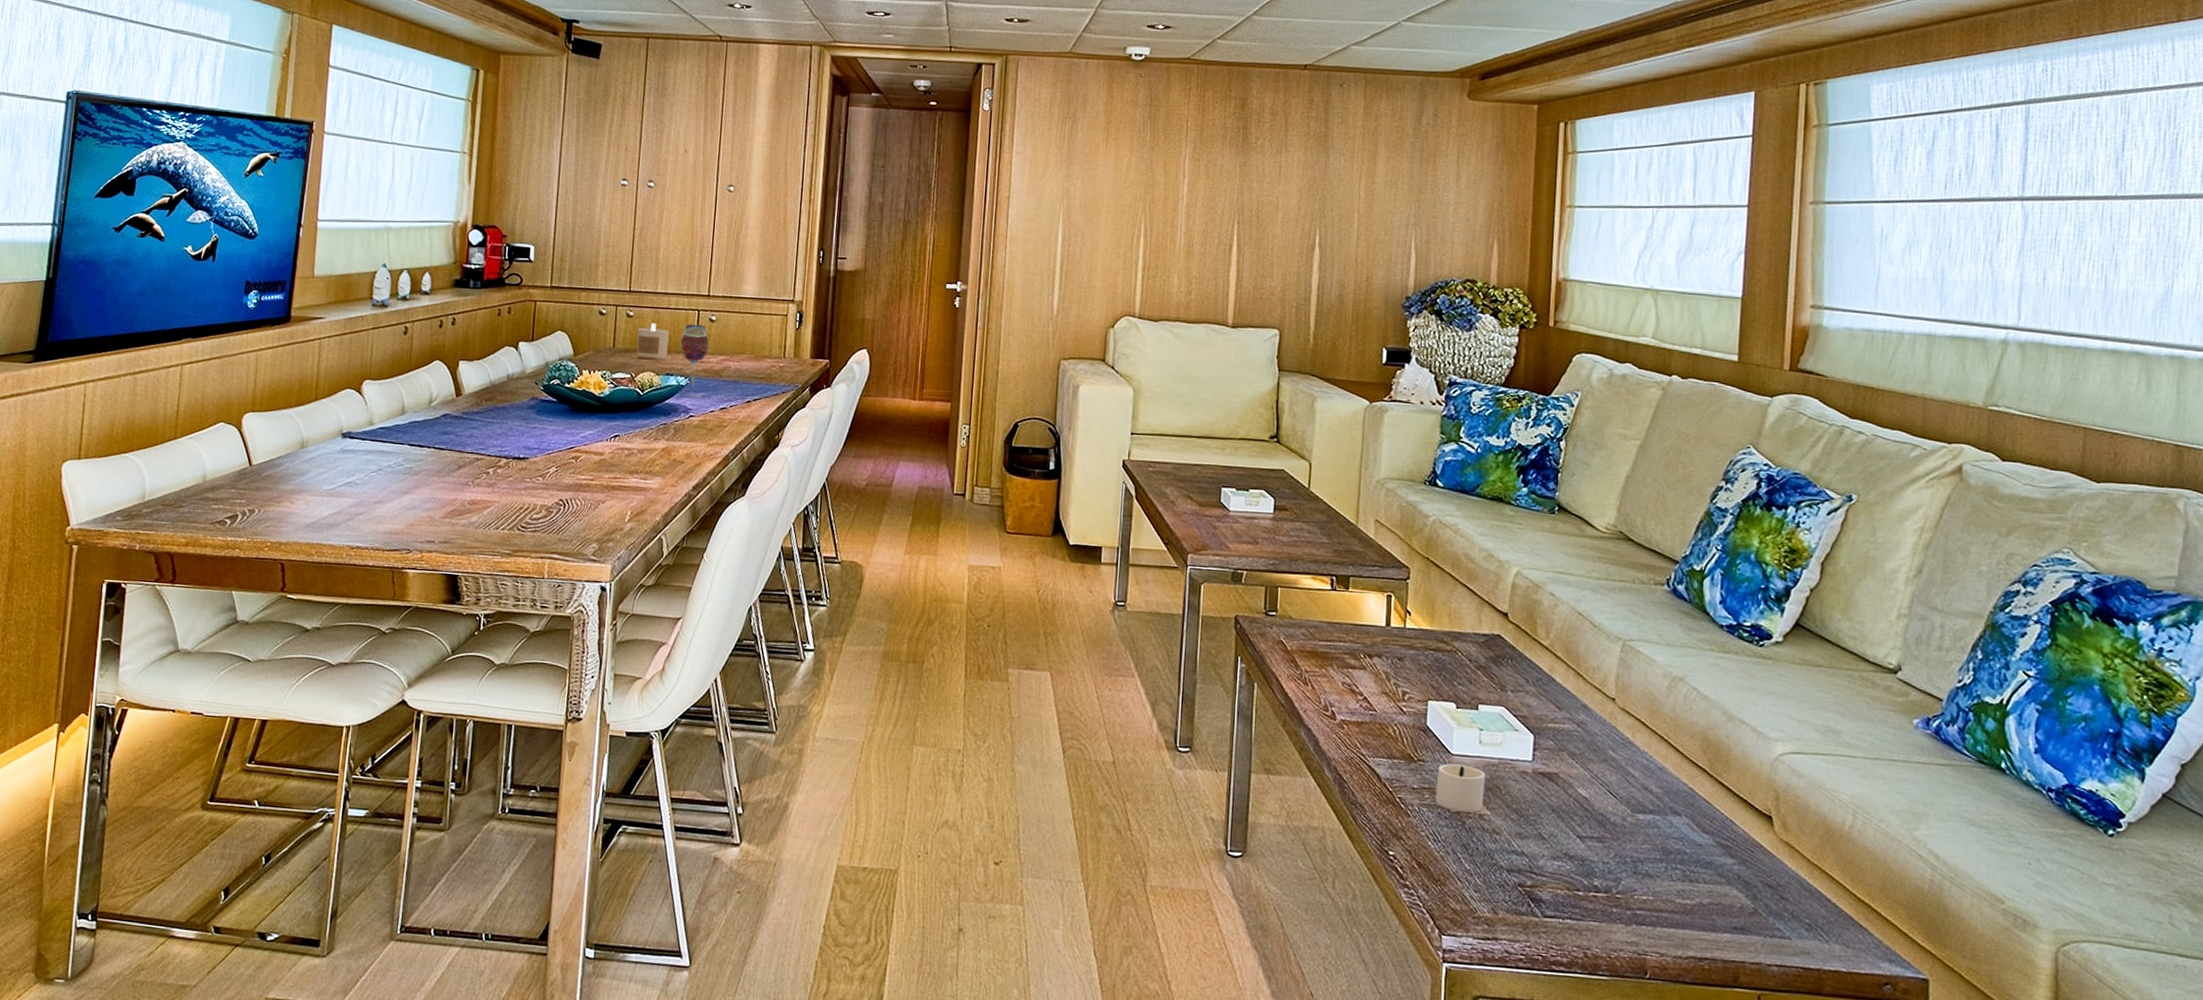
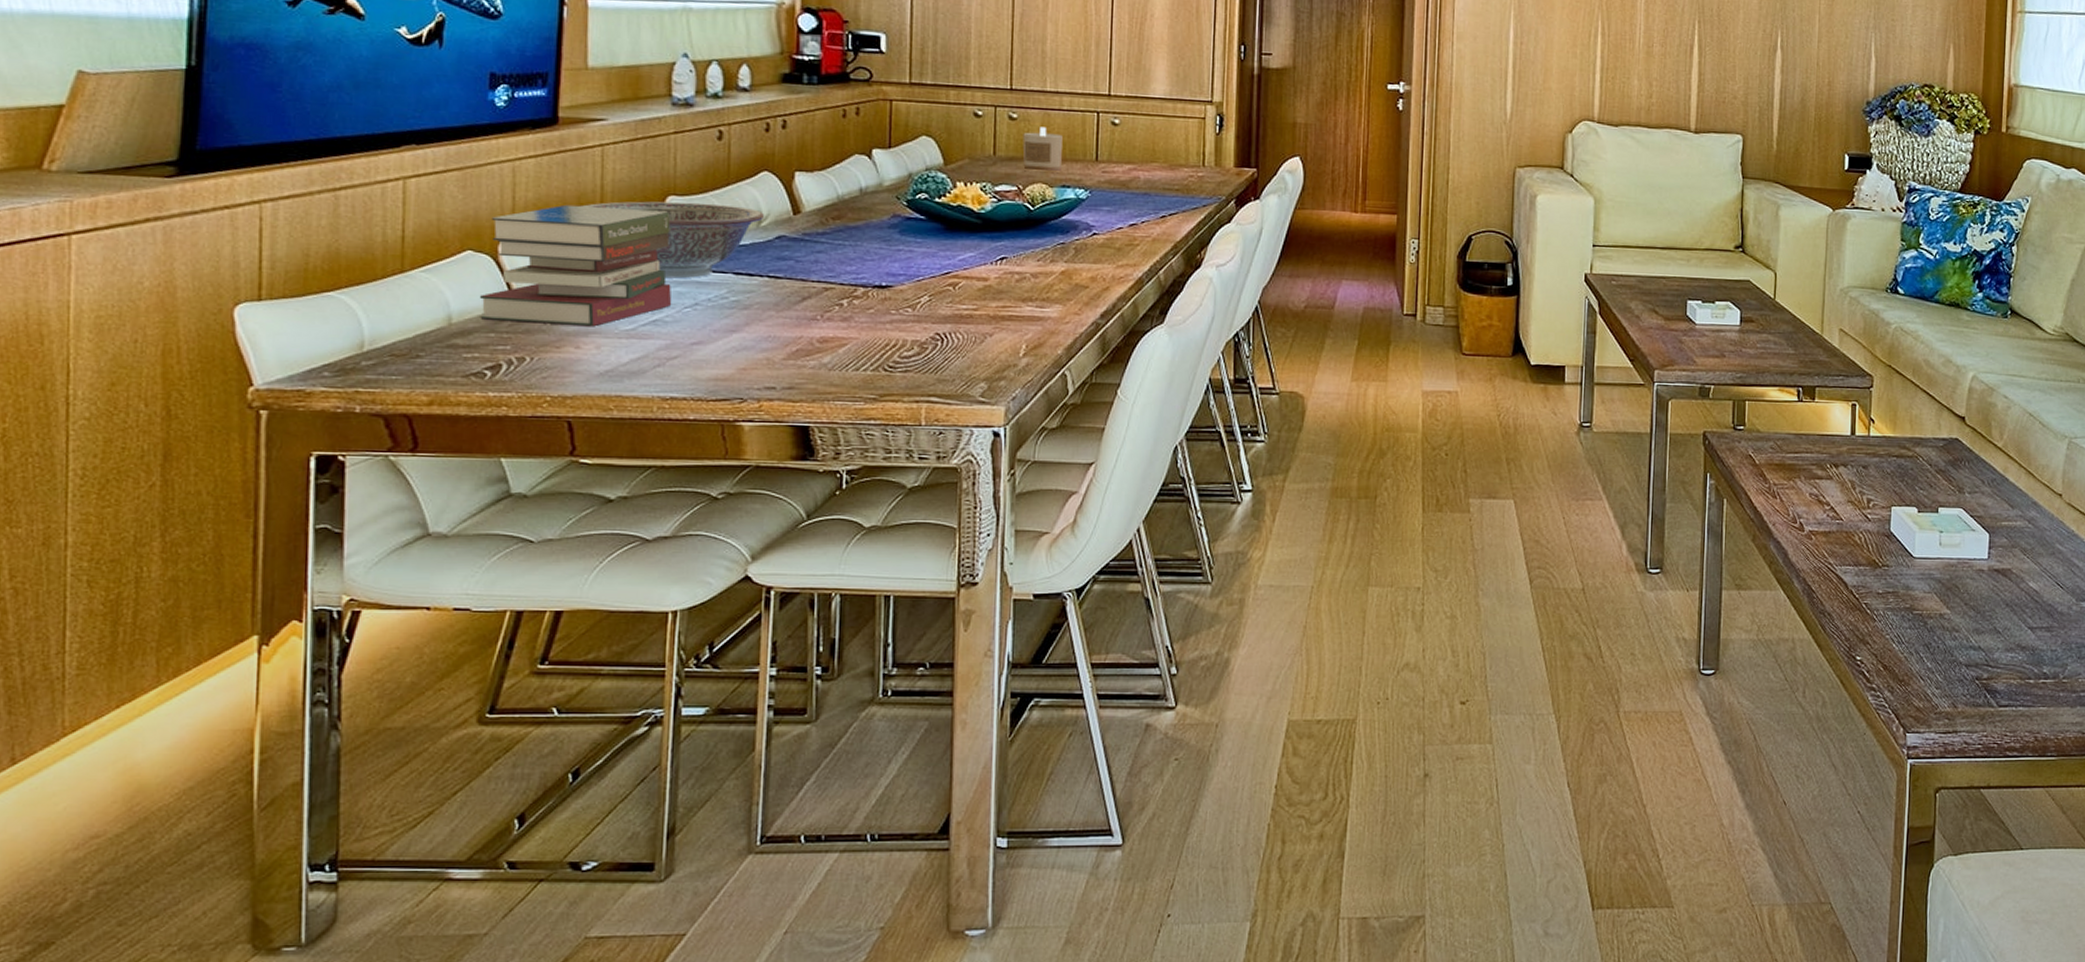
books: none [226,386,365,487] -> present [480,204,672,327]
decorative bowl: none [301,384,435,449] -> present [580,201,765,279]
wineglass: present [679,324,709,399] -> none [1077,128,1112,215]
candle: present [1435,763,1486,813] -> none [1899,567,1946,613]

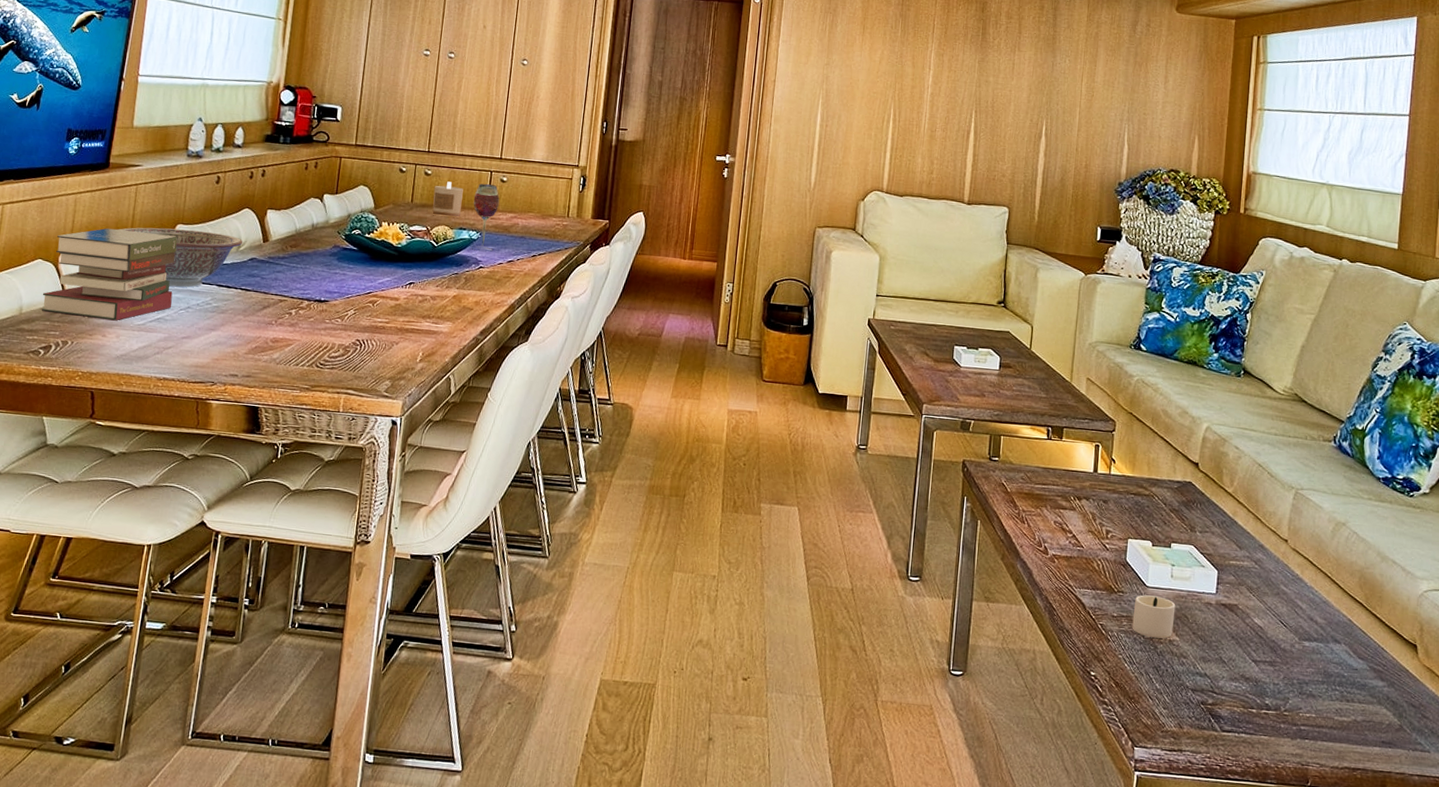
wineglass: none [1077,128,1112,215] -> present [471,183,500,252]
candle: none [1899,567,1946,613] -> present [1132,595,1176,639]

